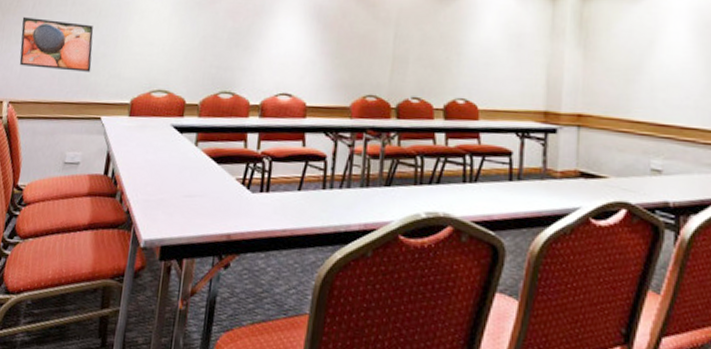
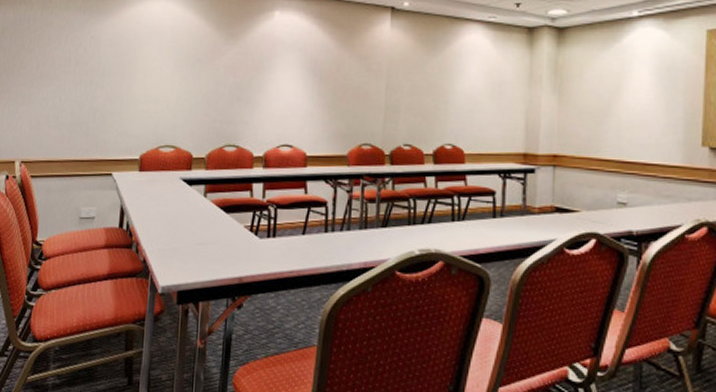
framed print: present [19,16,94,72] -> none [27,77,99,130]

